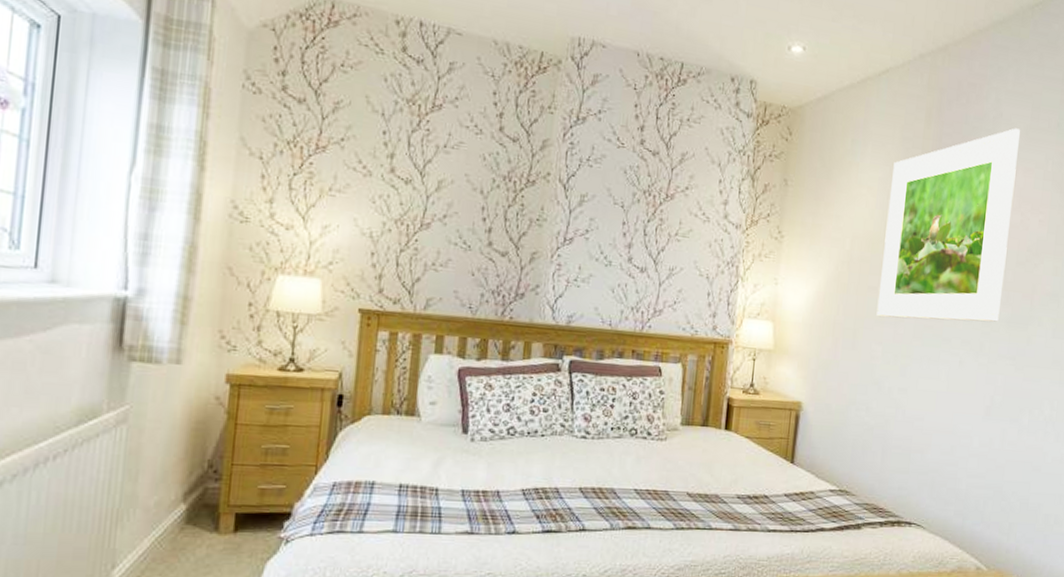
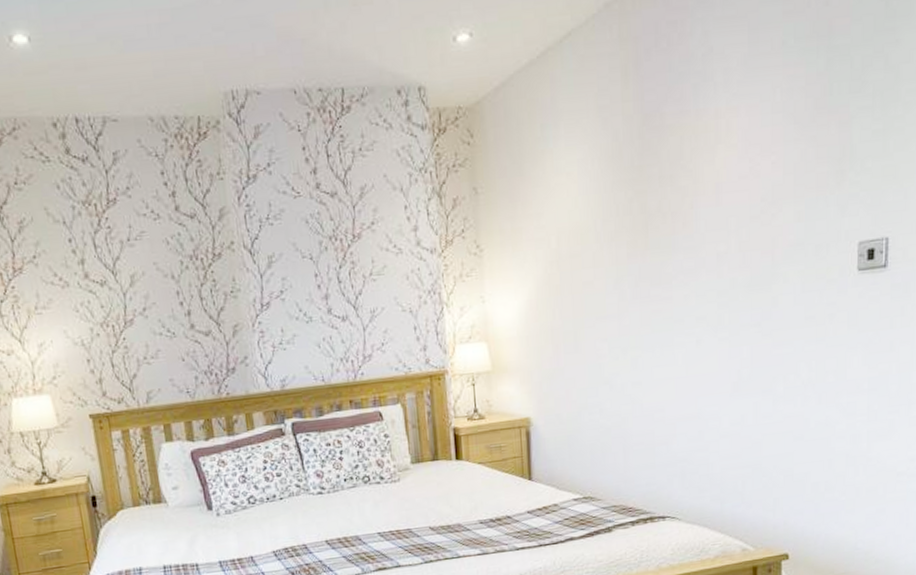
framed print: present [876,128,1020,323] -> none [592,60,737,313]

